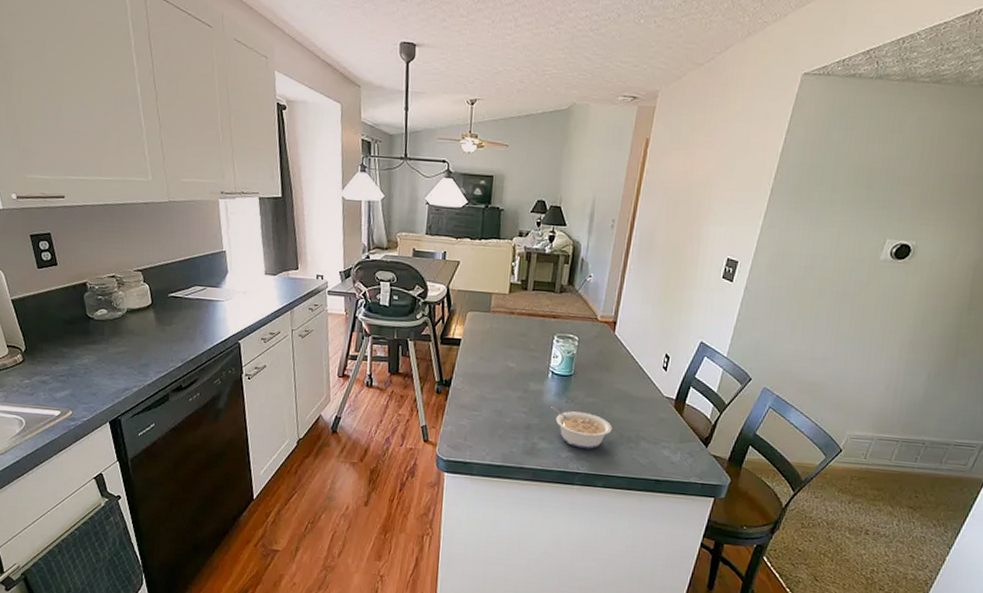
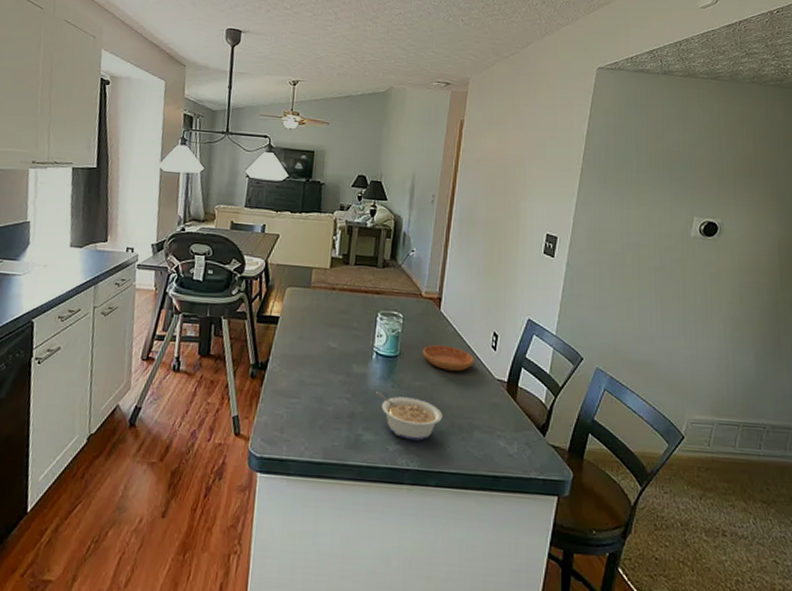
saucer: none [596,365,645,390] -> present [422,344,474,372]

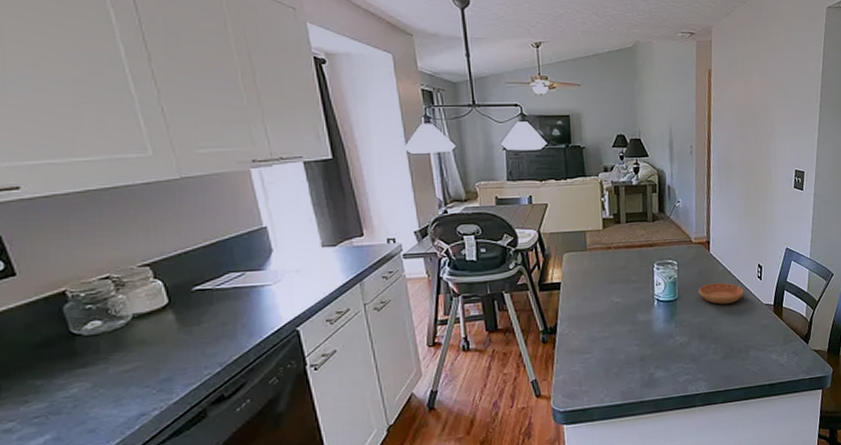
legume: present [376,390,443,441] -> none [662,332,722,370]

